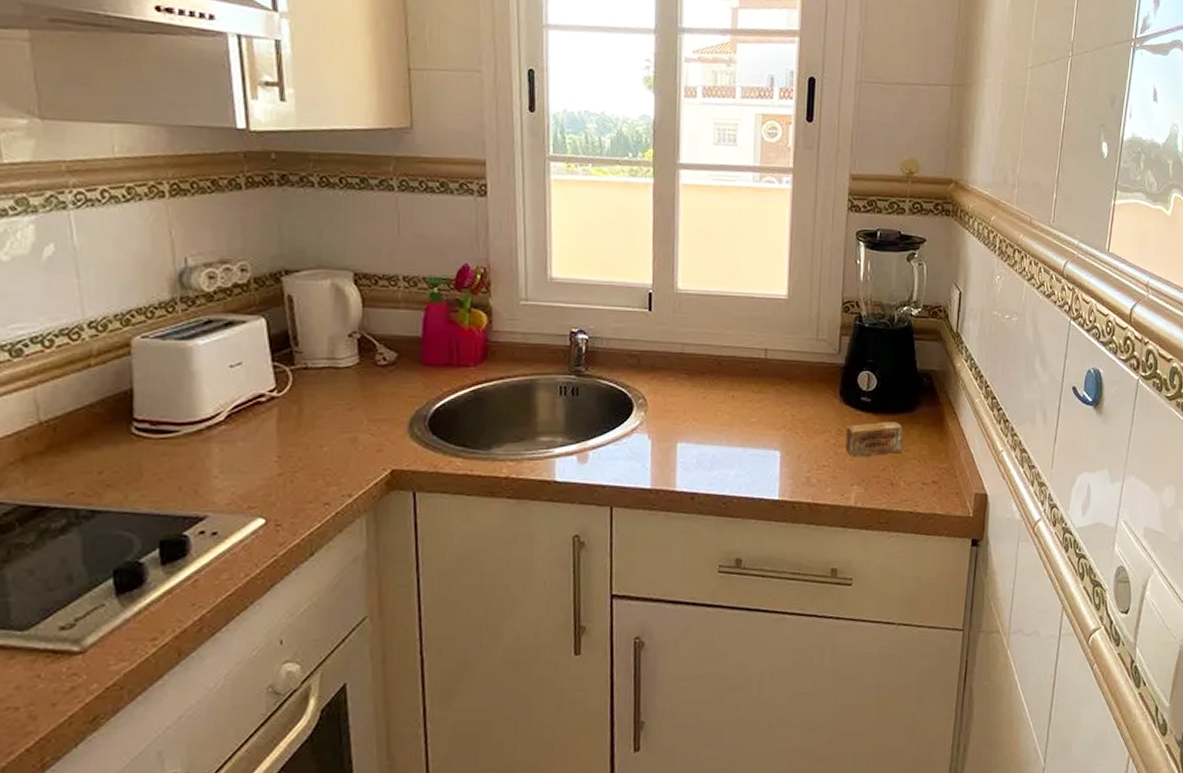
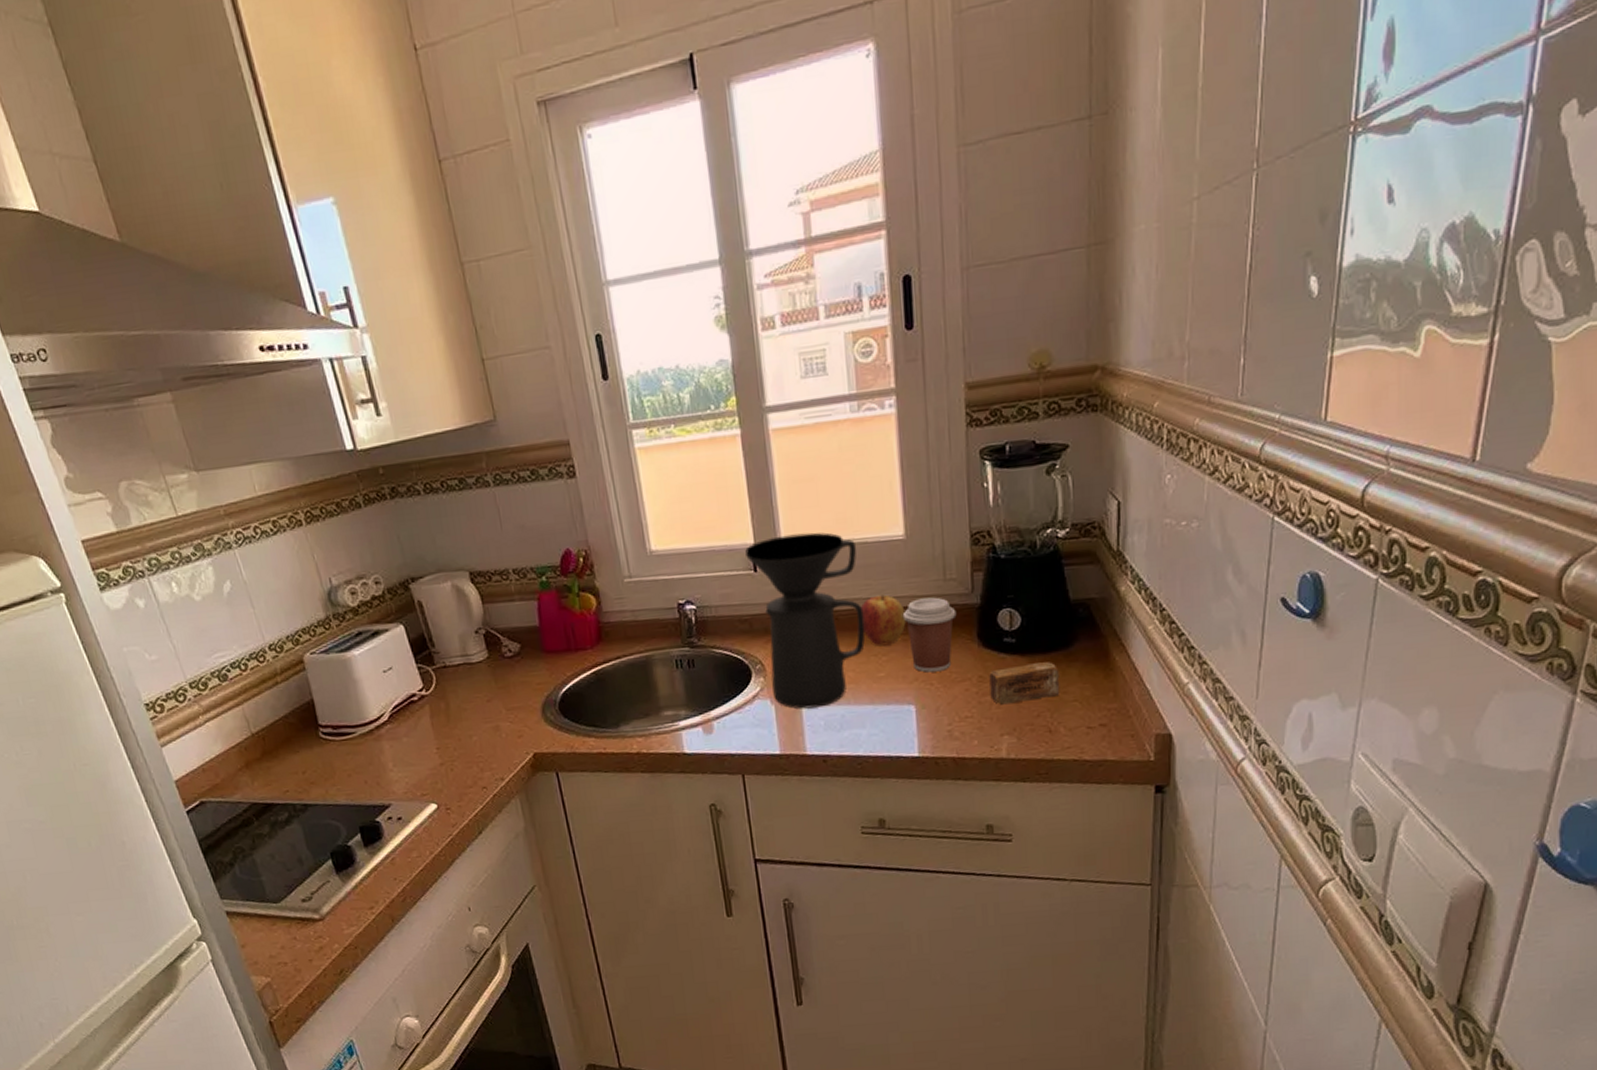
coffee maker: none [643,281,745,446] -> present [745,532,865,709]
apple: none [742,346,781,393] -> present [860,594,906,646]
coffee cup: none [778,354,824,422] -> present [902,597,957,673]

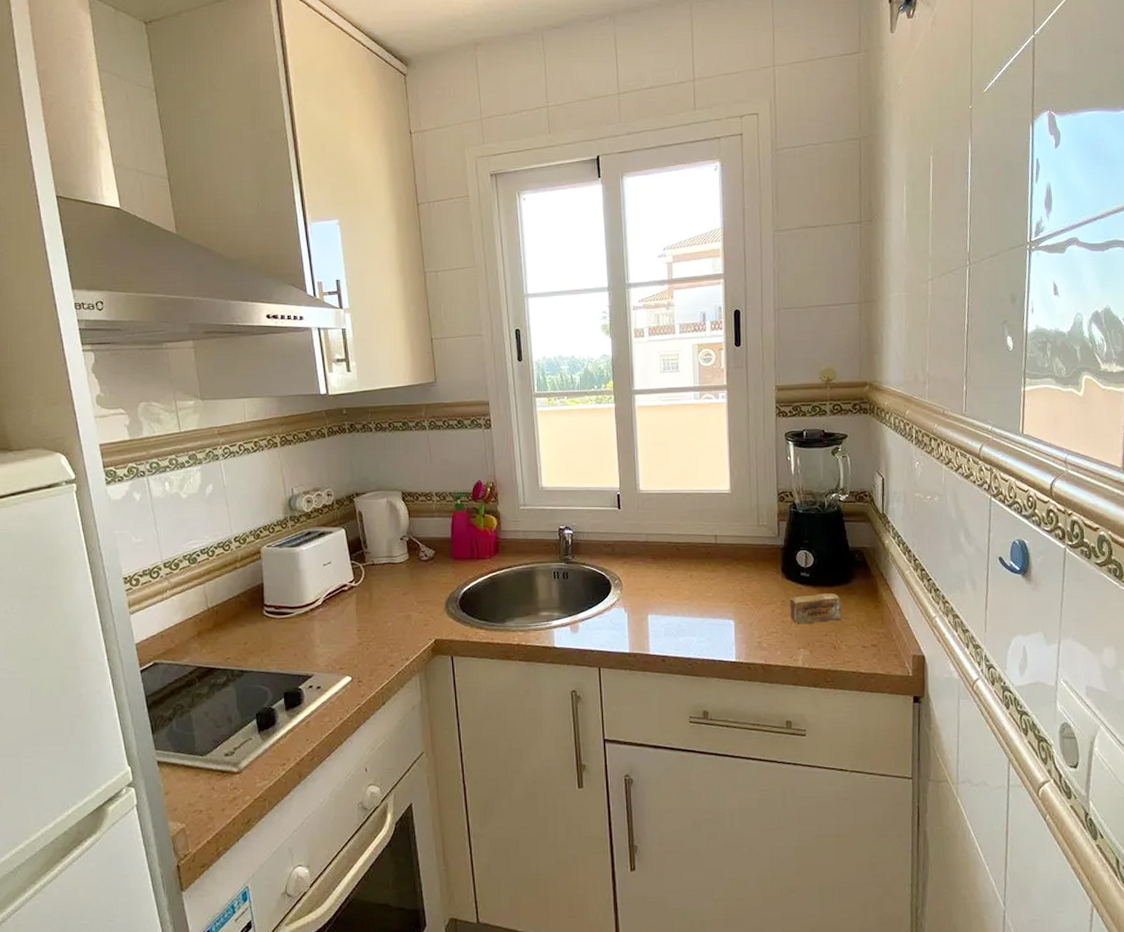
coffee maker: present [745,532,865,709] -> none [613,483,699,618]
apple: present [860,594,906,646] -> none [696,533,729,572]
coffee cup: present [902,597,957,673] -> none [726,538,767,595]

